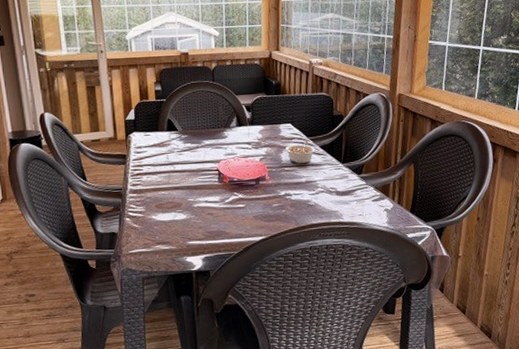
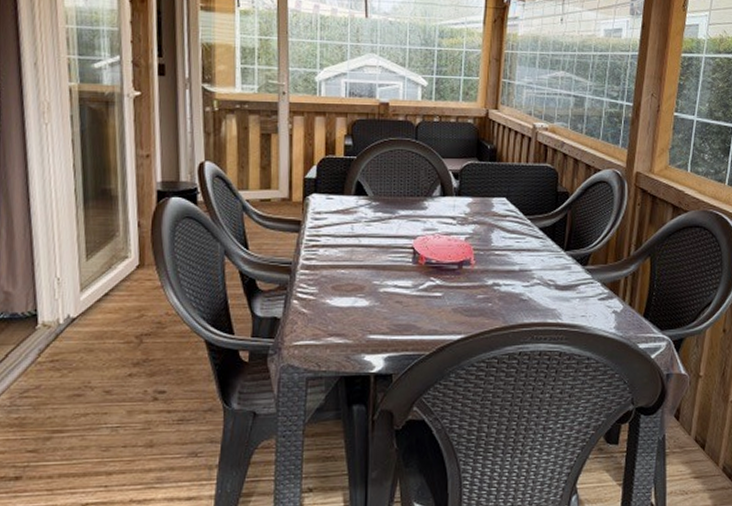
legume: present [285,140,316,163] -> none [497,219,534,247]

